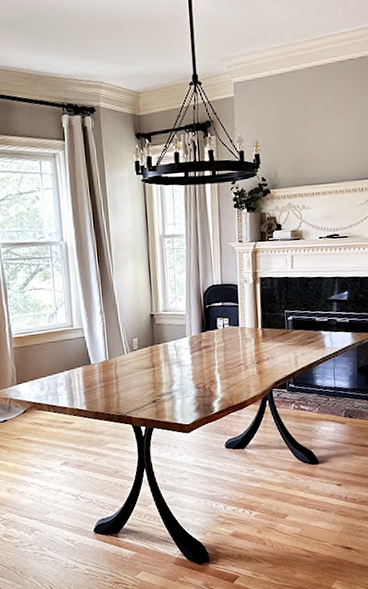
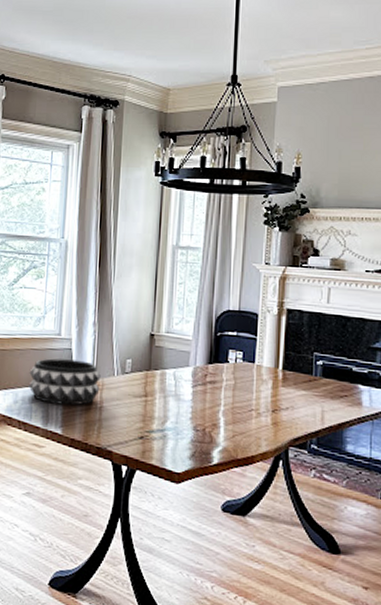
decorative bowl: none [50,345,114,386] -> present [28,358,101,406]

